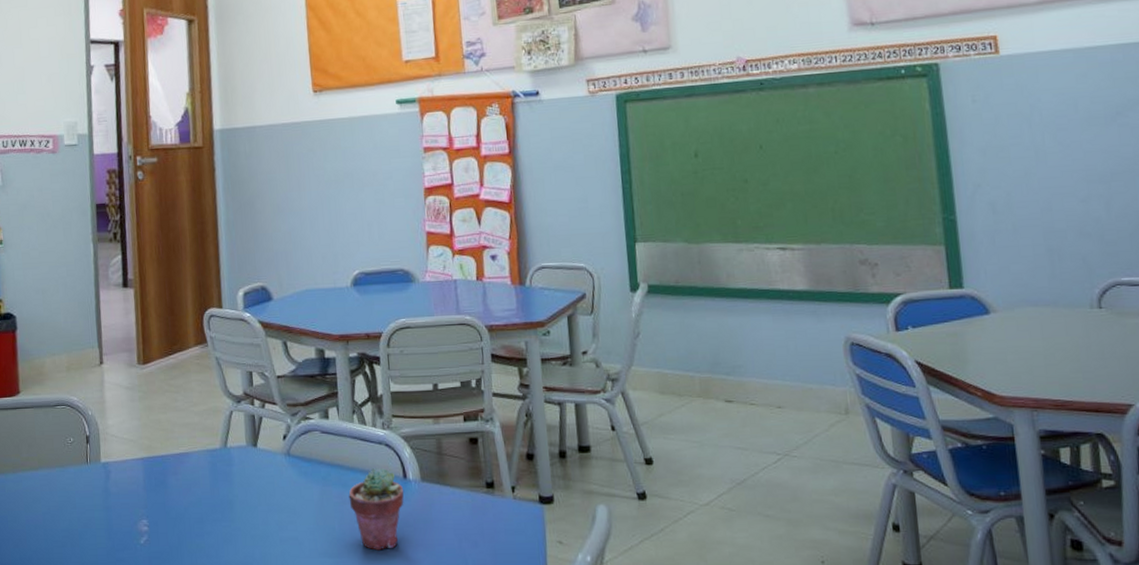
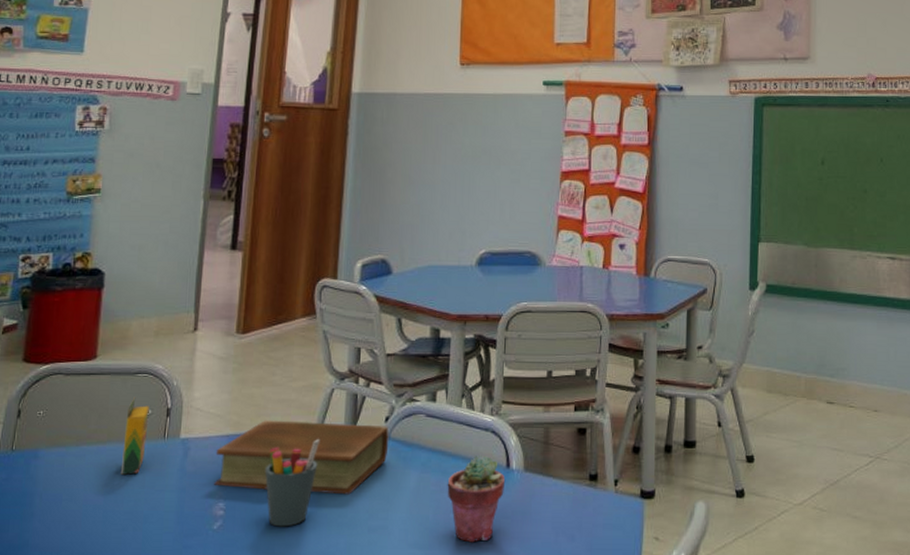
crayon box: none [52,427,73,497] -> present [120,398,149,475]
book: none [133,442,290,509] -> present [214,420,389,495]
pen holder: none [179,458,227,540] -> present [264,439,320,527]

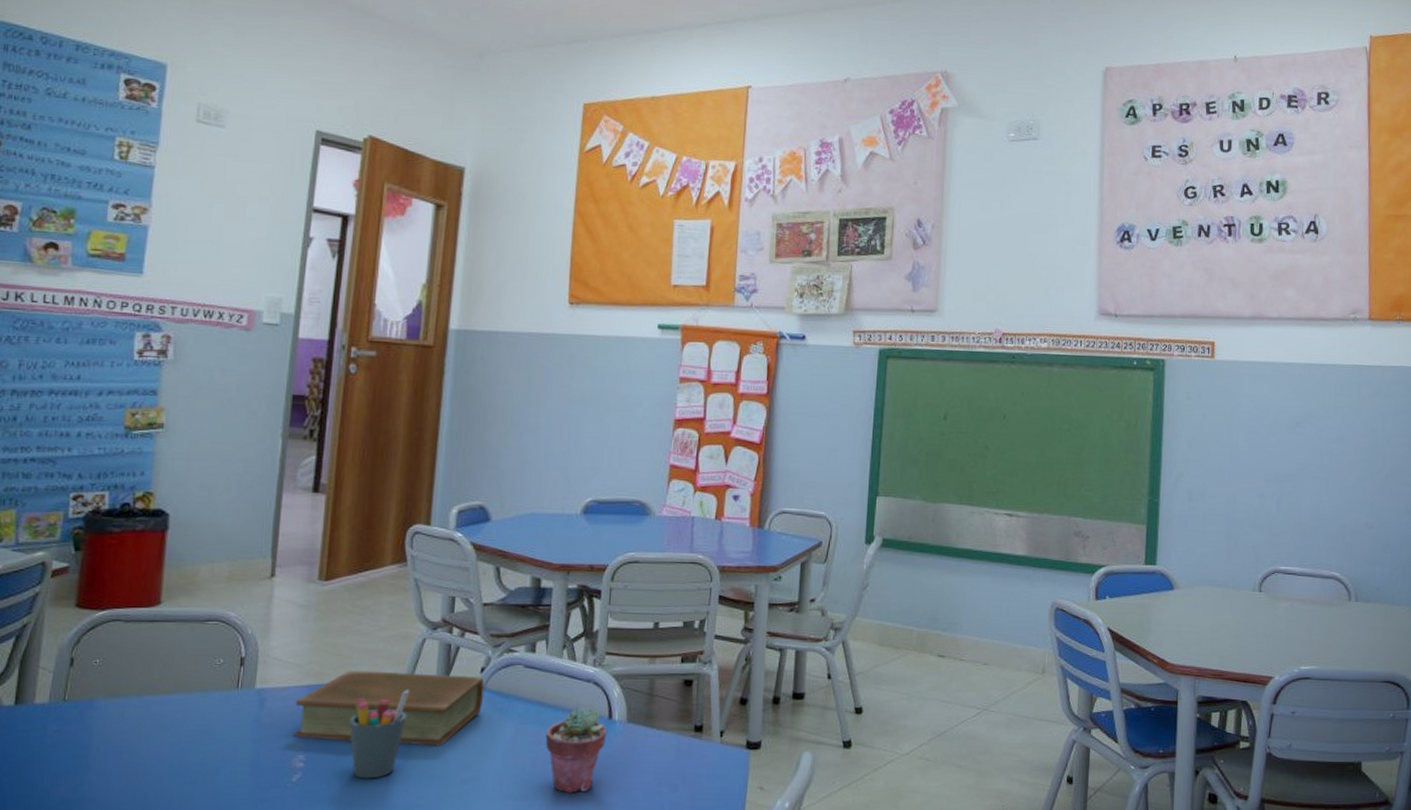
crayon box: present [120,398,149,475] -> none [188,646,221,726]

